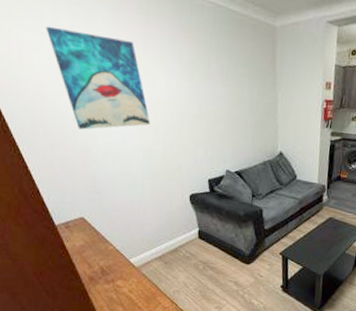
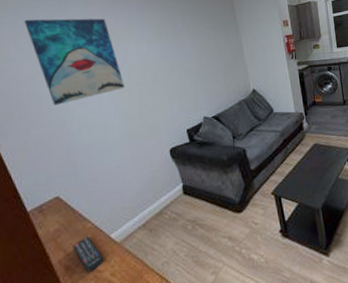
remote control: none [96,256,124,285] -> present [73,235,104,272]

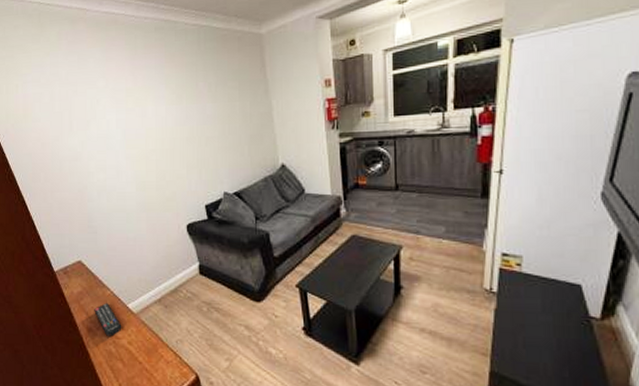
wall art: present [24,18,125,105] -> none [46,76,143,169]

